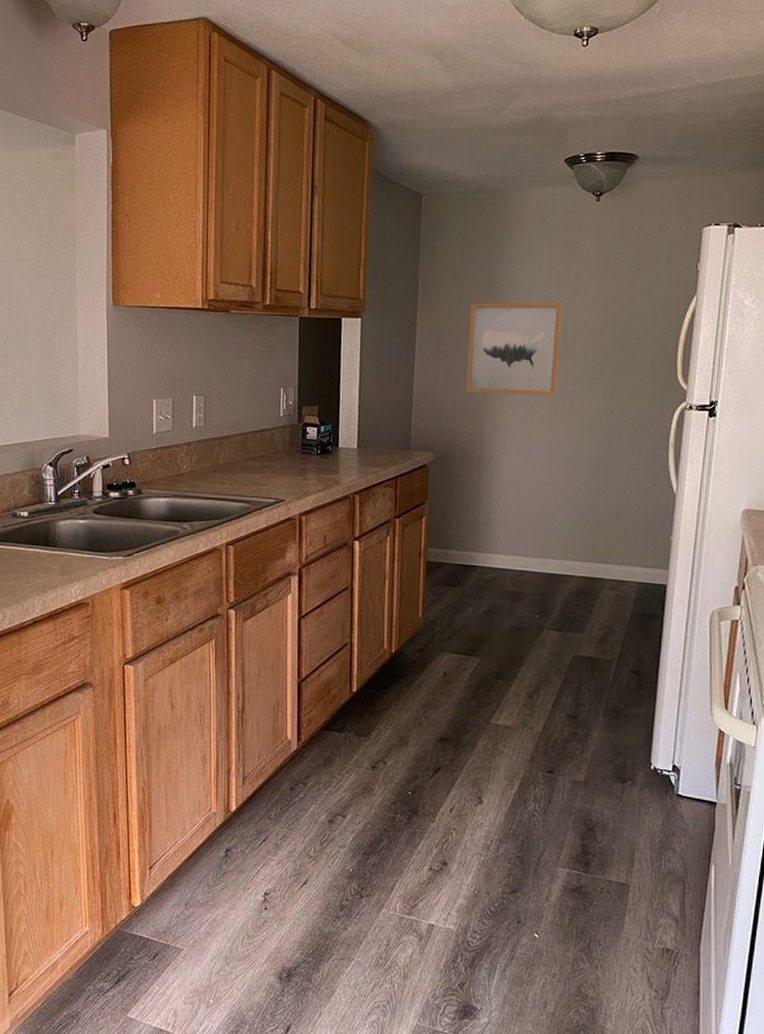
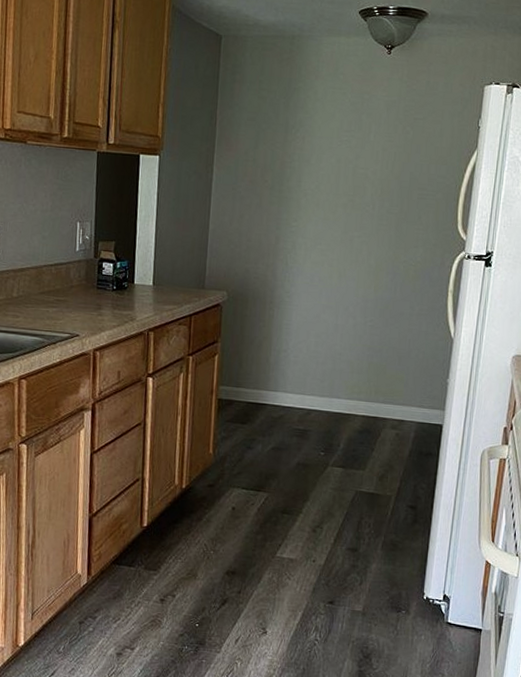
wall art: present [465,302,563,395] -> none [259,146,354,240]

